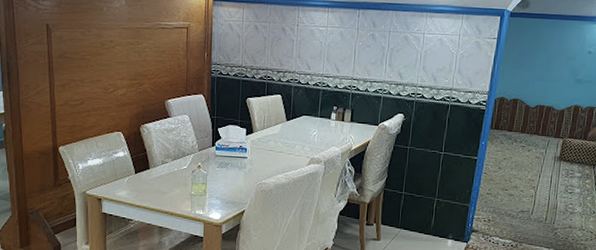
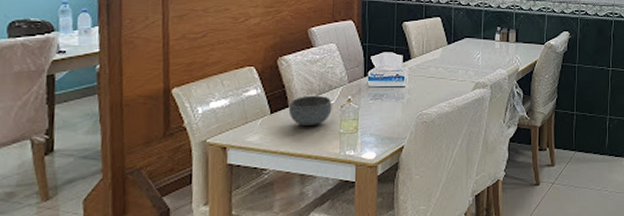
bowl: none [149,160,185,187] -> present [288,95,332,127]

